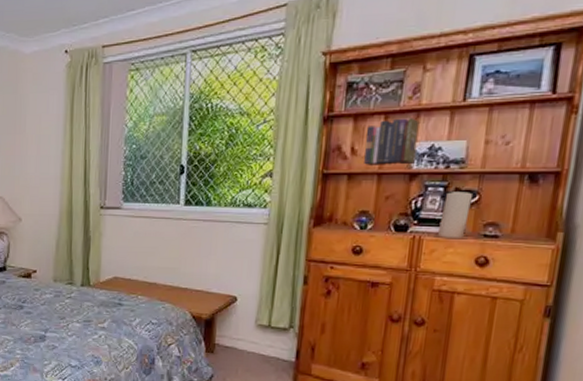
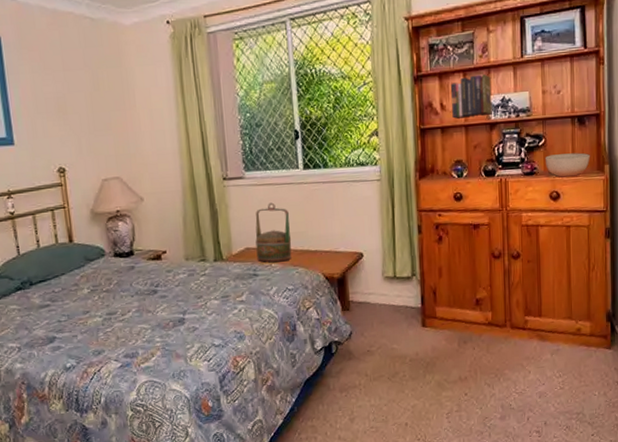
decorative basket: none [124,235,163,294] -> present [255,202,292,262]
candle: present [433,192,474,240] -> none [516,136,541,180]
bowl: none [475,215,540,243] -> present [544,152,591,178]

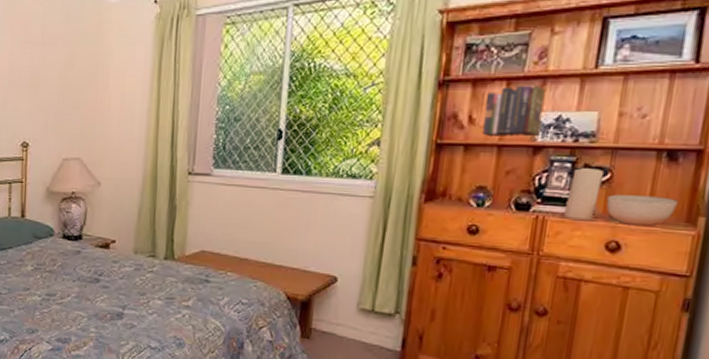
decorative basket: present [255,202,292,262] -> none [212,205,256,271]
candle: none [516,136,541,180] -> present [559,168,605,222]

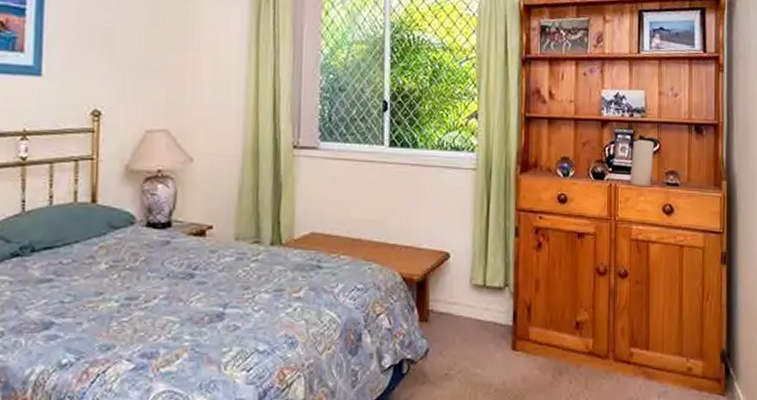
books: present [482,85,546,138] -> none [561,65,605,112]
bowl: present [606,194,679,227] -> none [658,163,708,191]

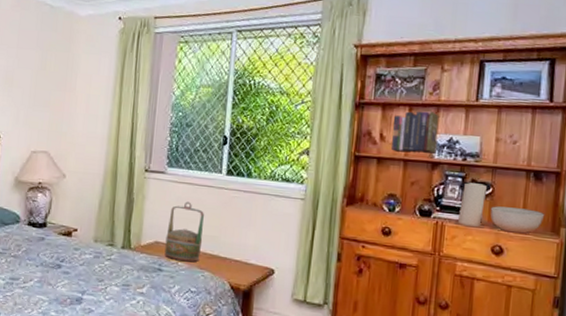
decorative basket: none [323,181,367,253] -> present [164,201,204,262]
books: none [561,65,605,112] -> present [391,111,439,154]
bowl: none [658,163,708,191] -> present [490,206,545,235]

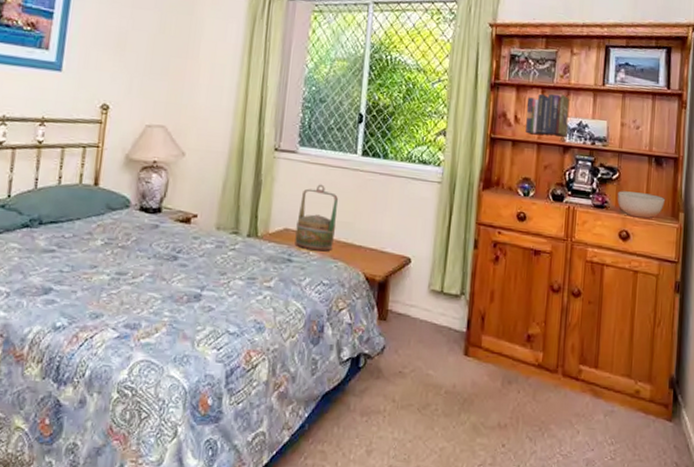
candle: present [454,182,488,229] -> none [585,167,615,213]

